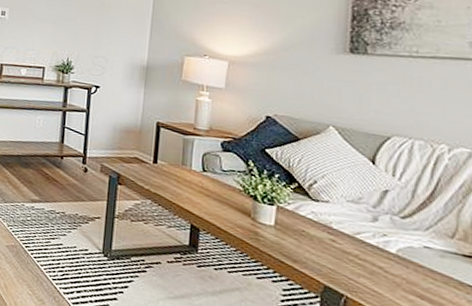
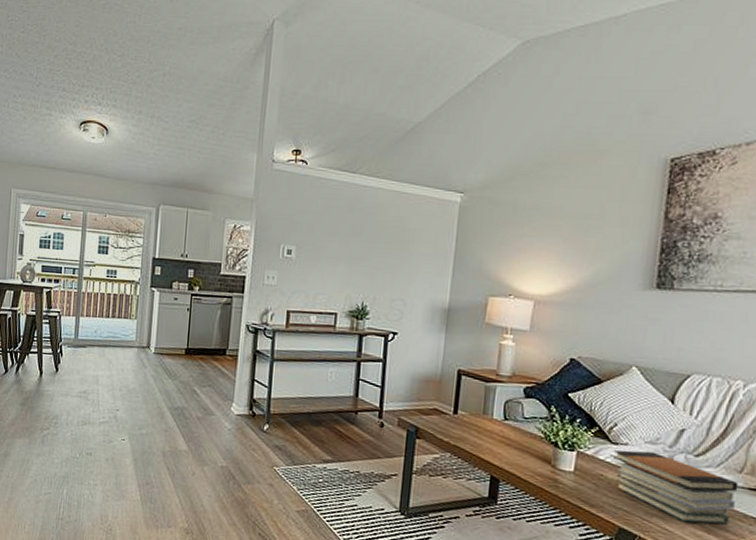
book stack: none [313,207,451,291] -> present [612,450,739,525]

